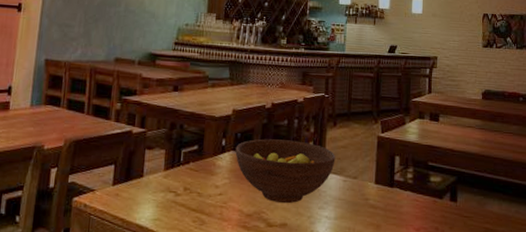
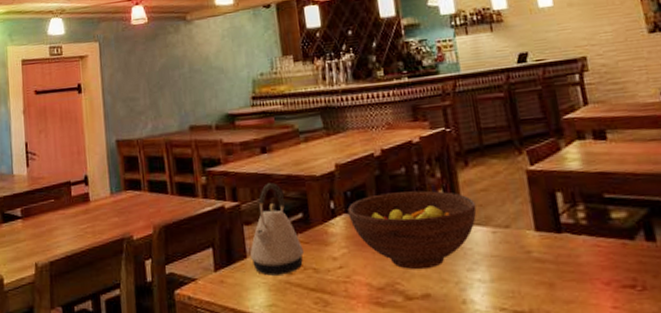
kettle: none [147,117,193,195] -> present [250,183,305,276]

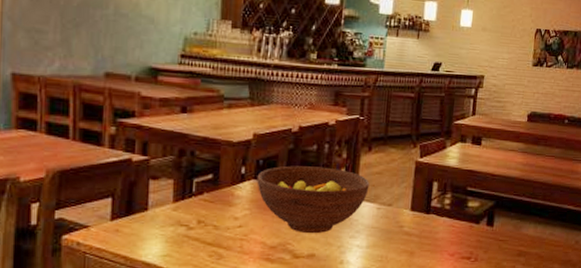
kettle: present [250,183,305,276] -> none [152,142,208,229]

